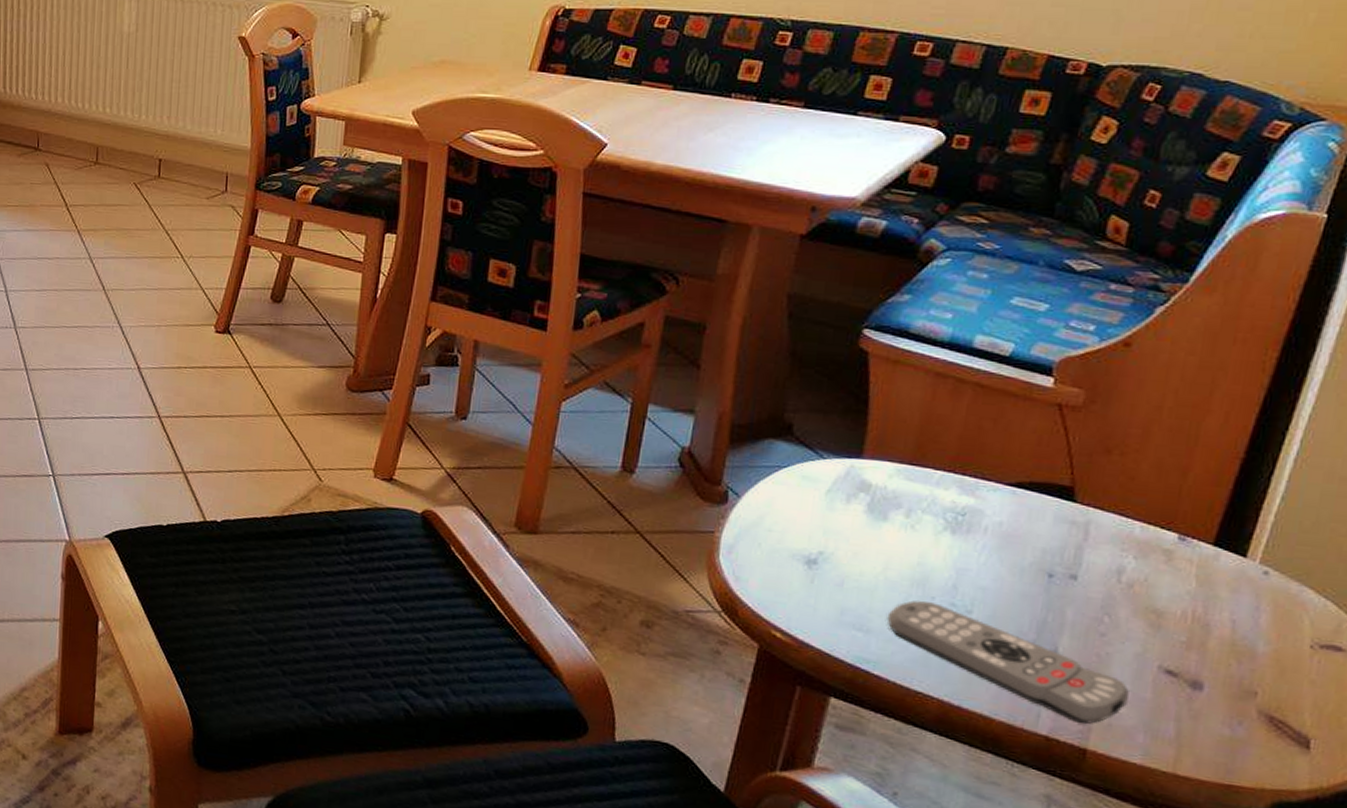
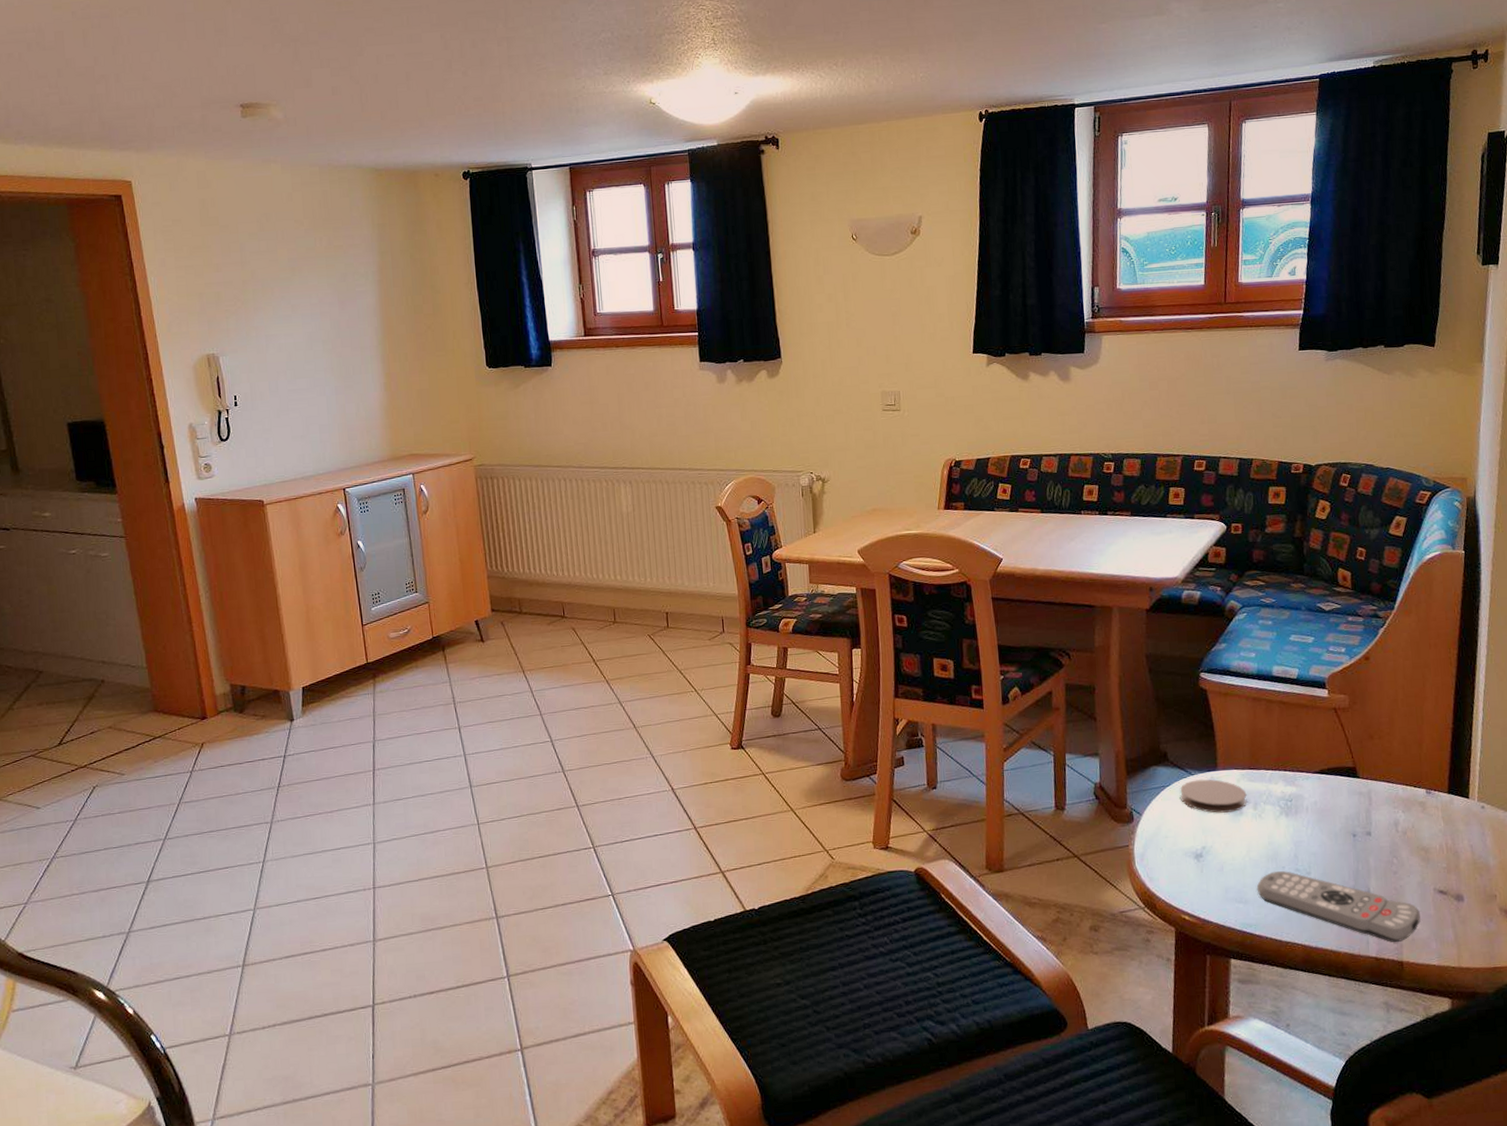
coaster: none [800,465,899,515] -> present [1180,779,1247,813]

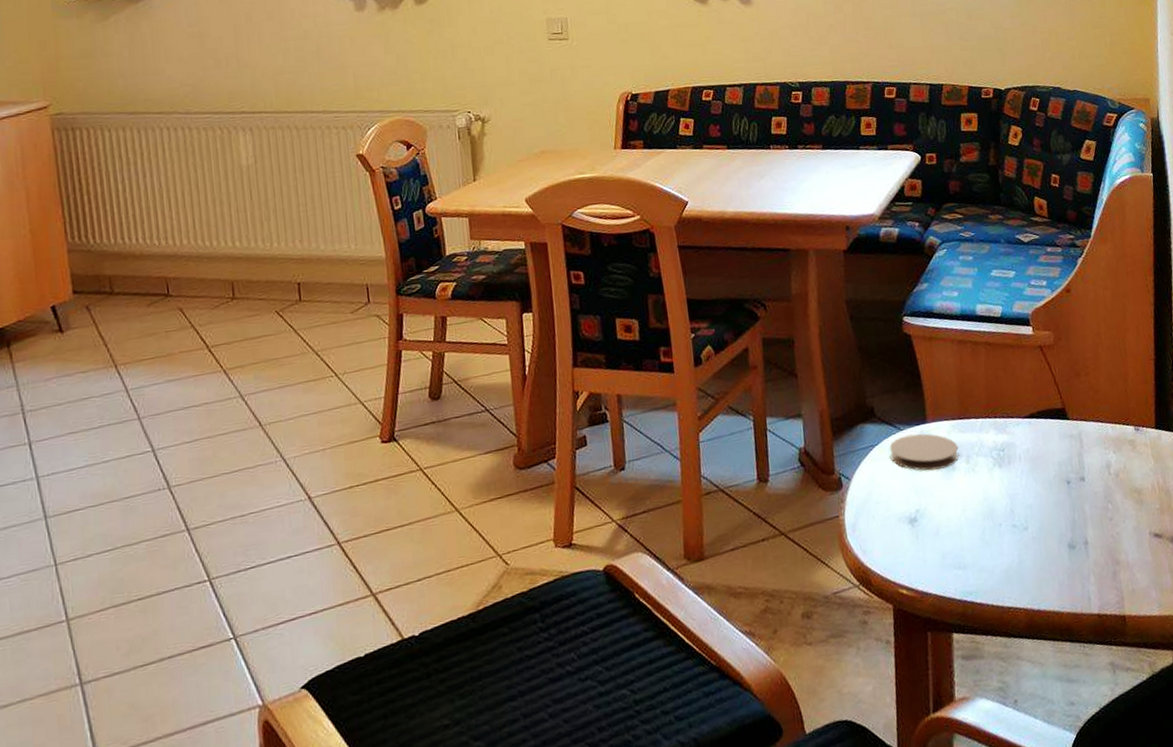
remote control: present [1256,871,1421,943] -> none [974,528,1139,596]

